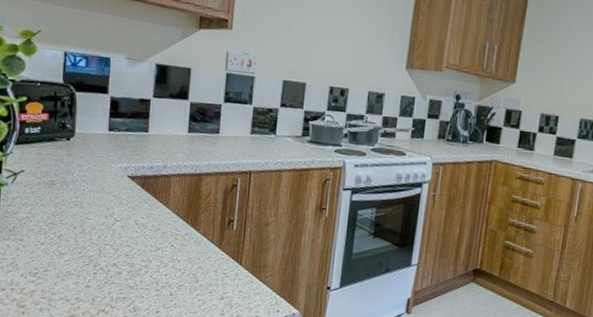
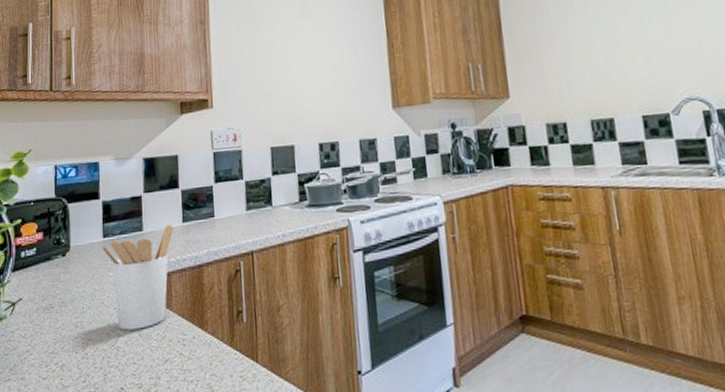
utensil holder: none [105,131,179,219] -> present [101,224,174,331]

